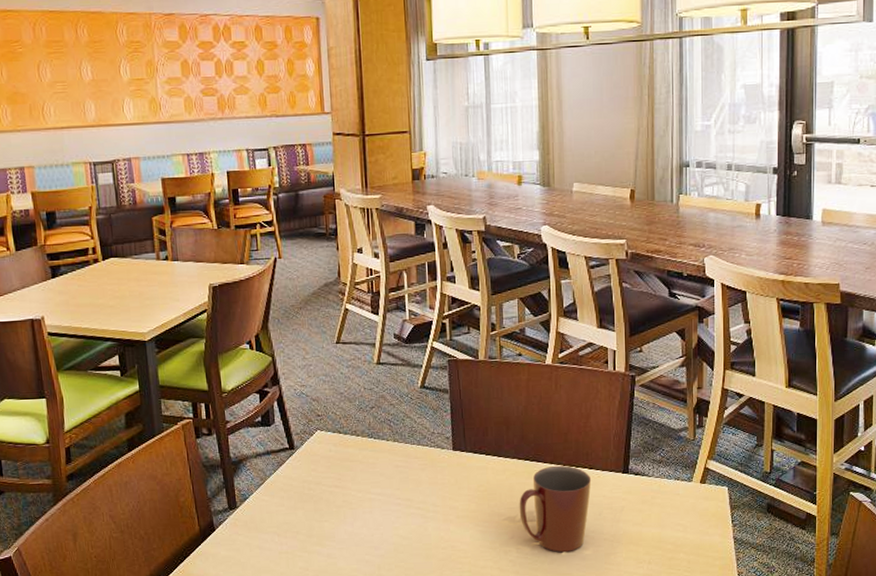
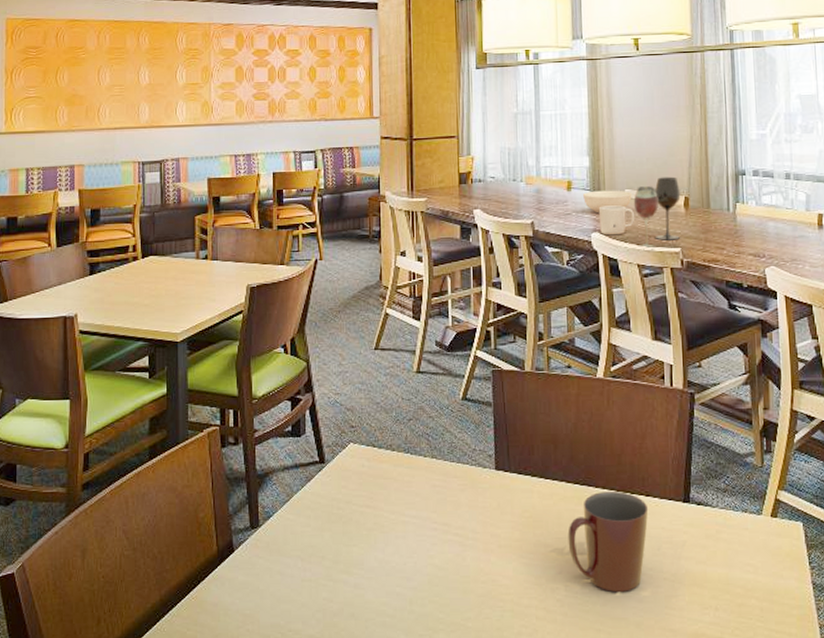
bowl: none [532,183,580,208] -> present [582,190,632,214]
mug: none [548,199,583,229] -> present [598,205,635,236]
wineglass: none [581,179,606,243] -> present [633,186,659,250]
wineglass: none [601,169,627,233] -> present [654,176,681,241]

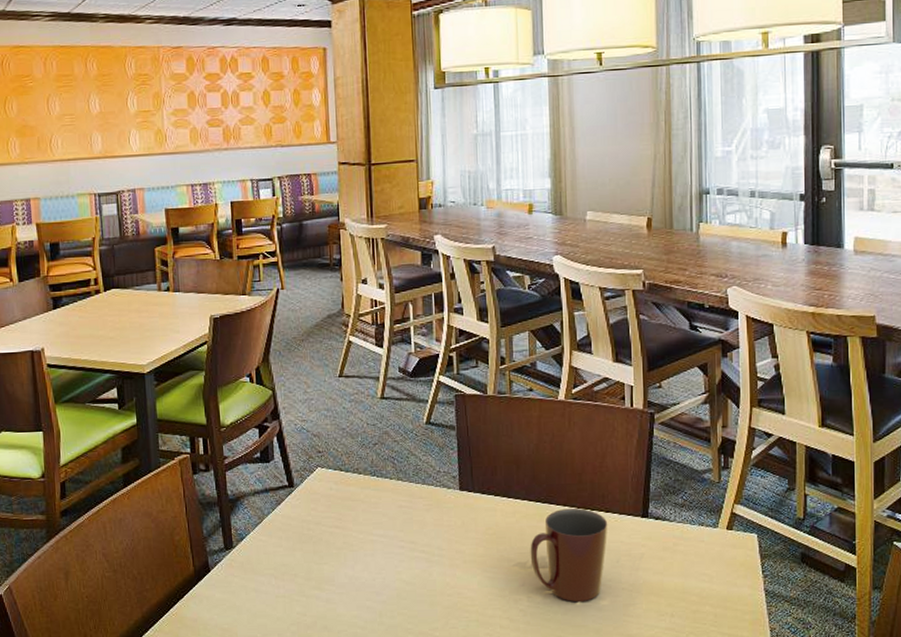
bowl: present [582,190,632,214] -> none [544,212,594,237]
mug: present [598,205,635,236] -> none [560,227,597,259]
wineglass: present [633,186,659,250] -> none [595,207,621,273]
wineglass: present [654,176,681,241] -> none [616,197,643,263]

